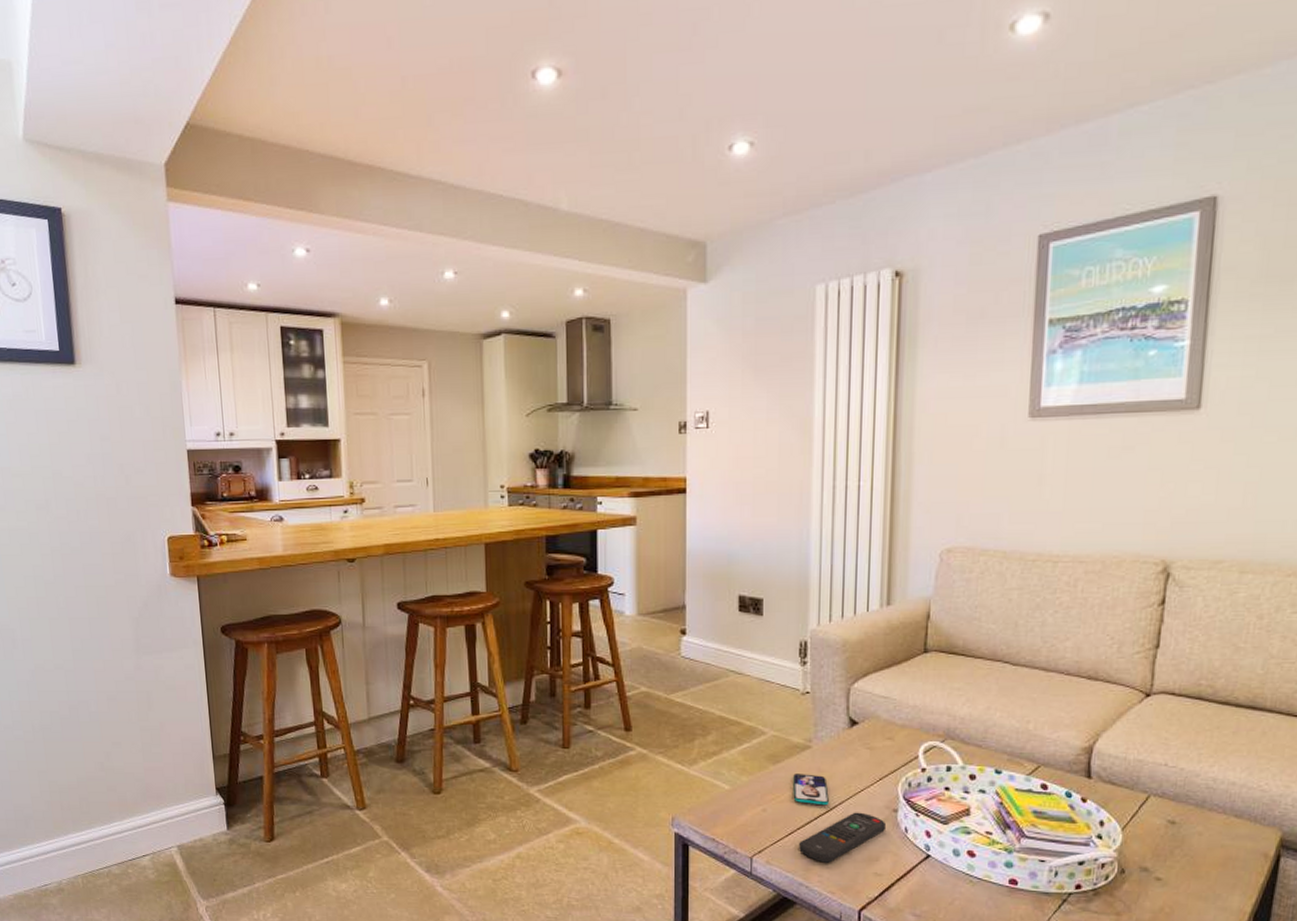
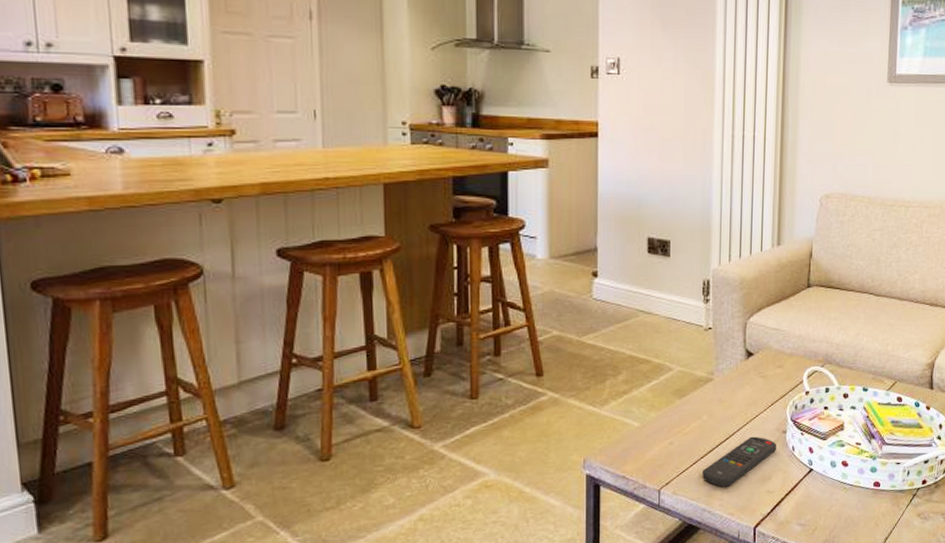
smartphone: present [793,773,829,806] -> none [697,405,729,434]

